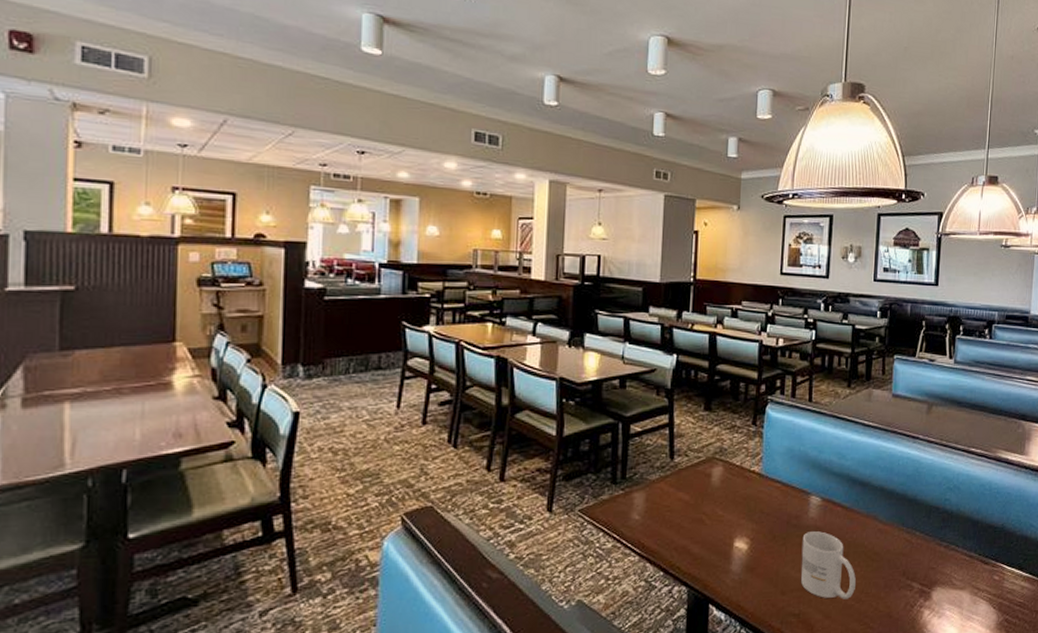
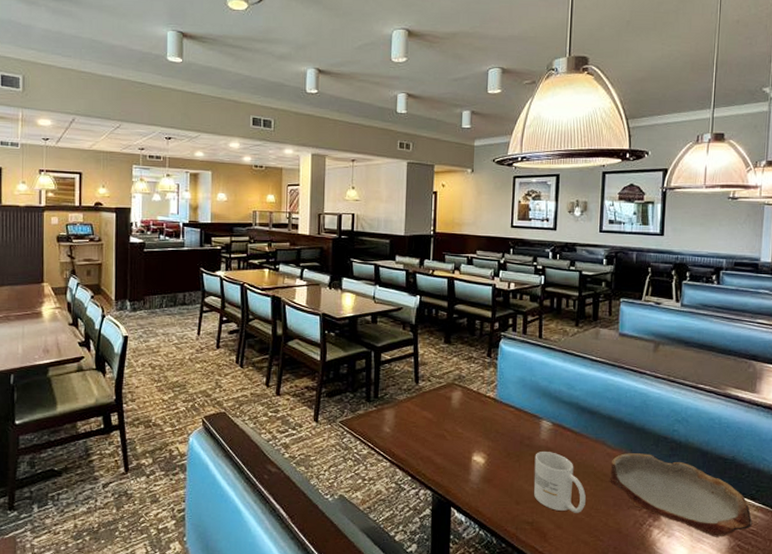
bowl: none [880,527,1020,613] -> present [609,453,753,537]

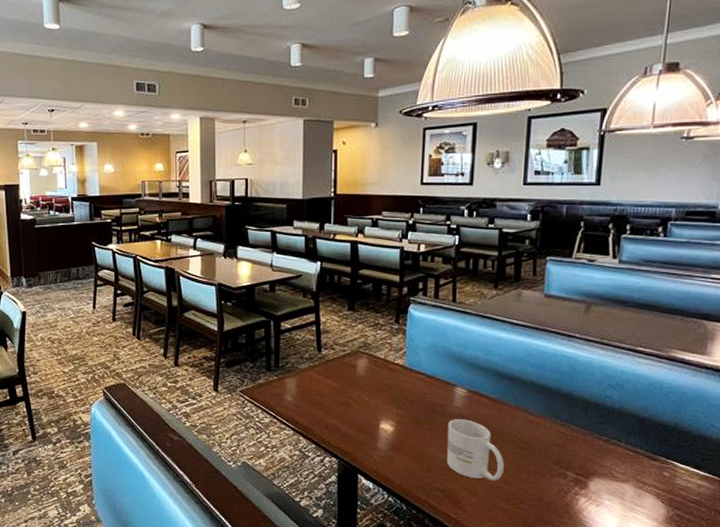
bowl: present [609,453,753,537] -> none [530,420,696,507]

